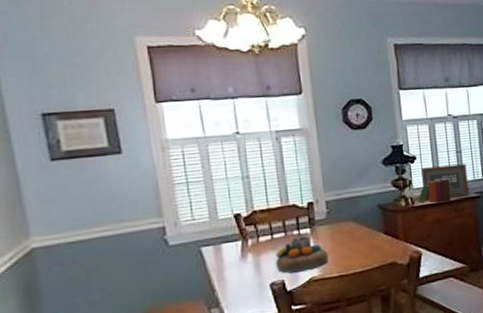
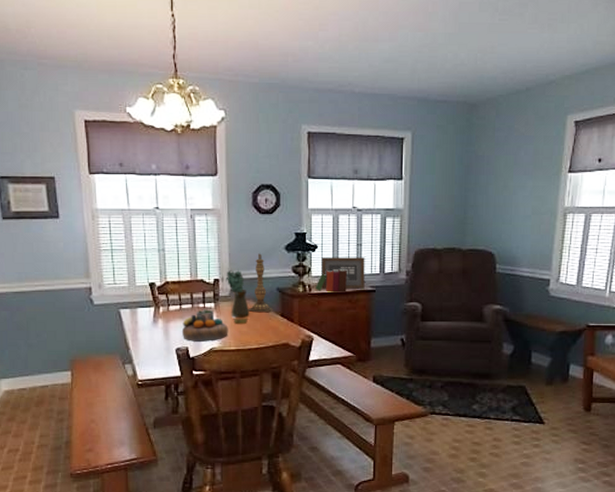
vase: none [320,189,351,249] -> present [226,268,250,325]
candlestick: none [349,170,376,234] -> present [249,253,273,313]

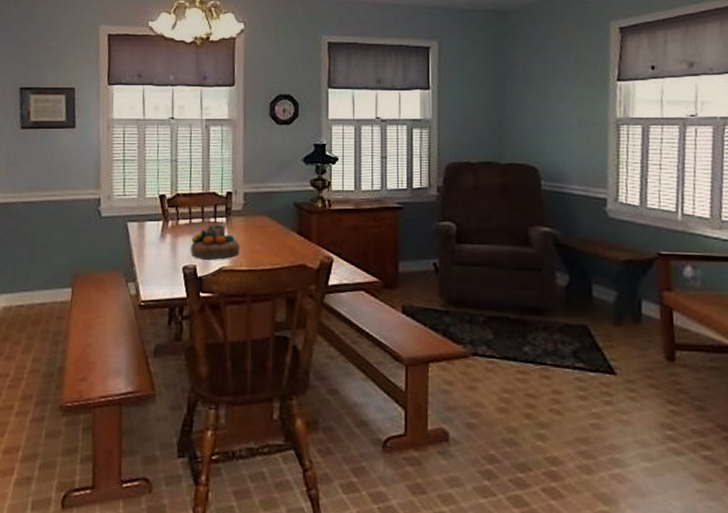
vase: present [226,268,250,325] -> none [239,180,264,242]
candlestick: present [249,253,273,313] -> none [263,165,289,230]
books: present [315,269,347,292] -> none [336,184,370,209]
picture frame: present [321,257,365,289] -> none [342,170,391,206]

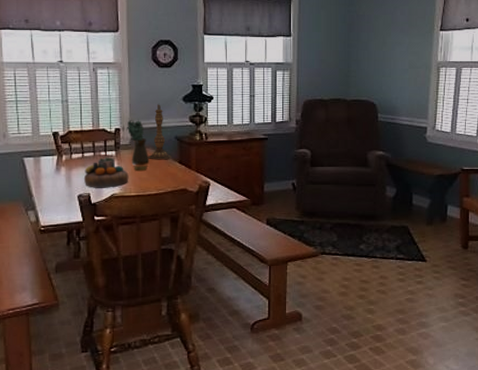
vase: none [239,180,264,242] -> present [126,118,150,172]
candlestick: none [263,165,289,230] -> present [148,104,172,160]

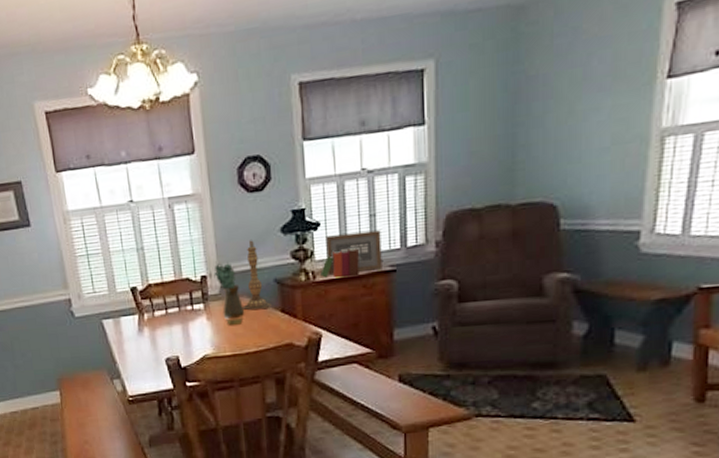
decorative bowl: present [83,157,129,188] -> none [170,311,222,350]
books: none [211,119,241,140] -> present [320,248,360,278]
picture frame: none [217,107,258,137] -> present [326,230,382,275]

